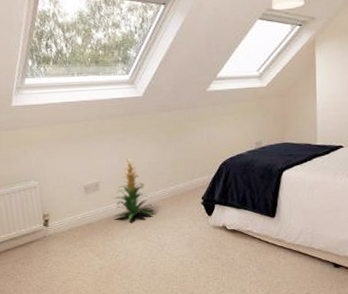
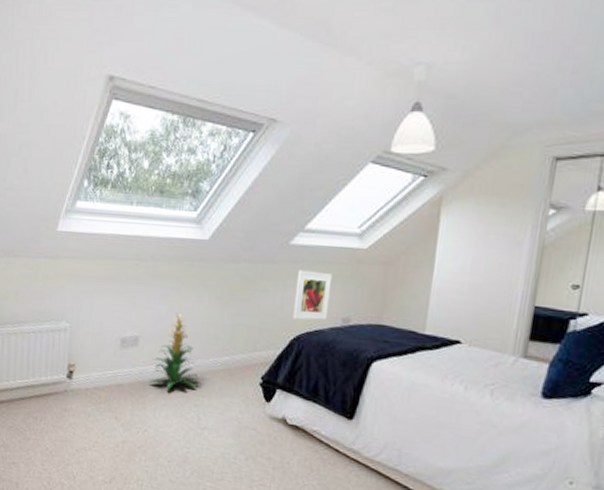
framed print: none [216,109,245,149] -> present [293,270,333,321]

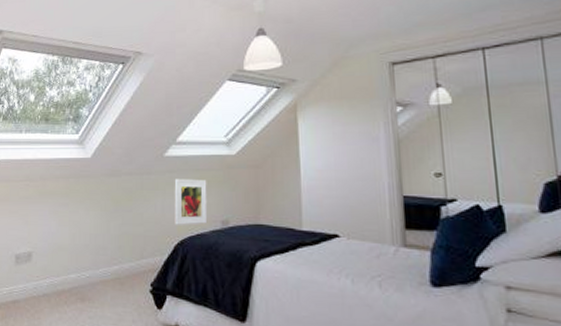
indoor plant: present [151,313,198,388] -> none [45,227,90,302]

